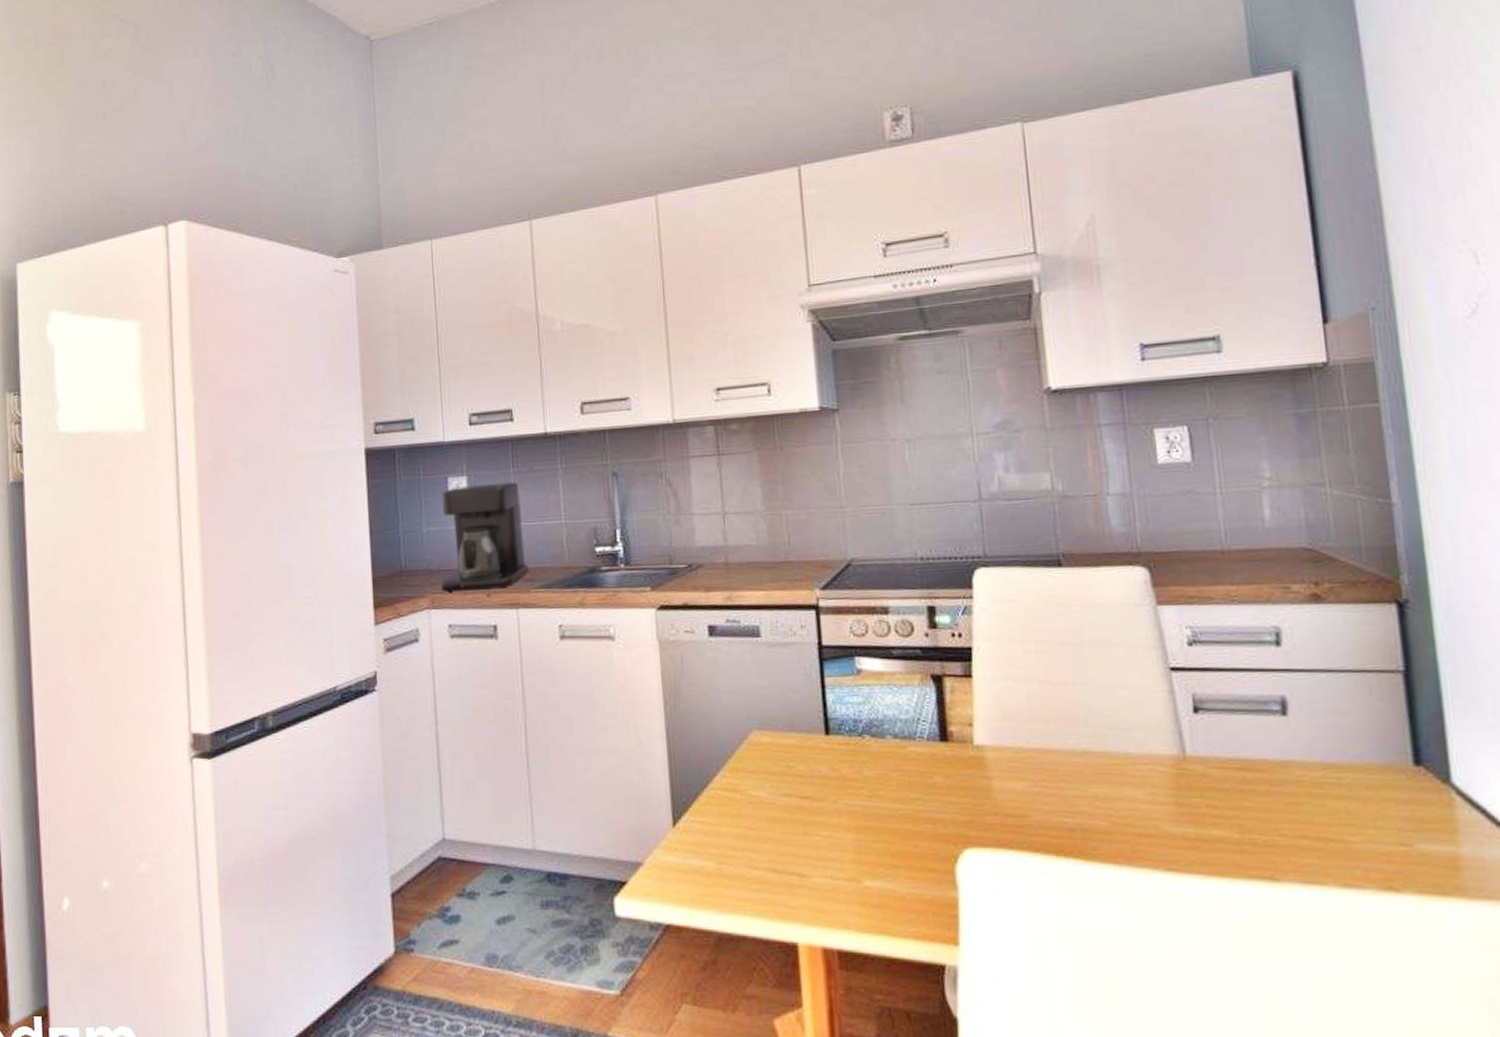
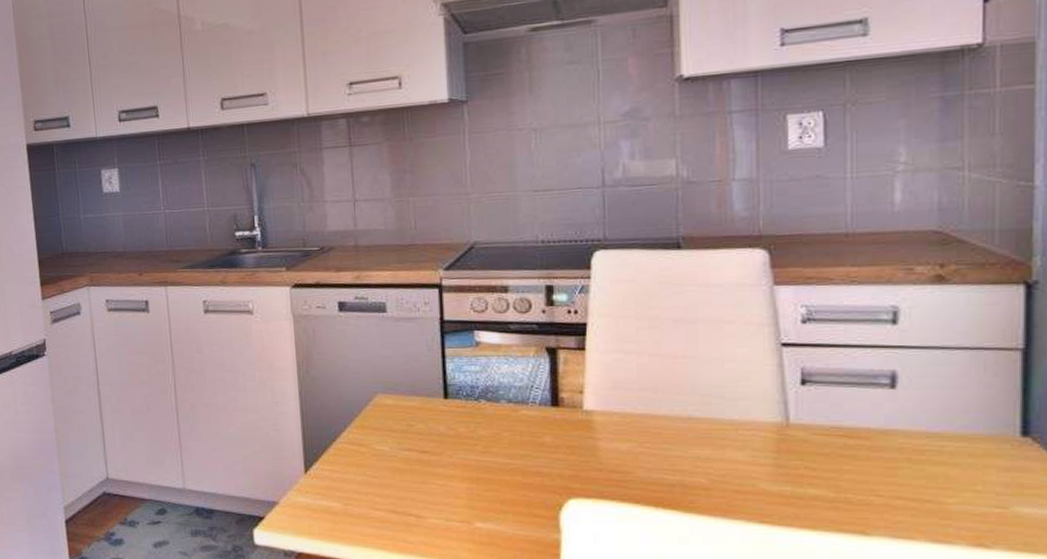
coffee maker: present [441,481,529,592] -> none [96,173,176,271]

